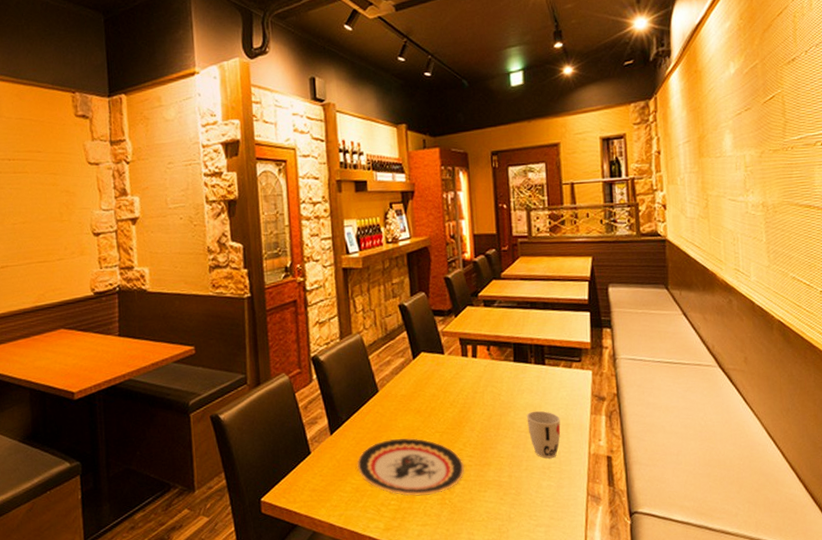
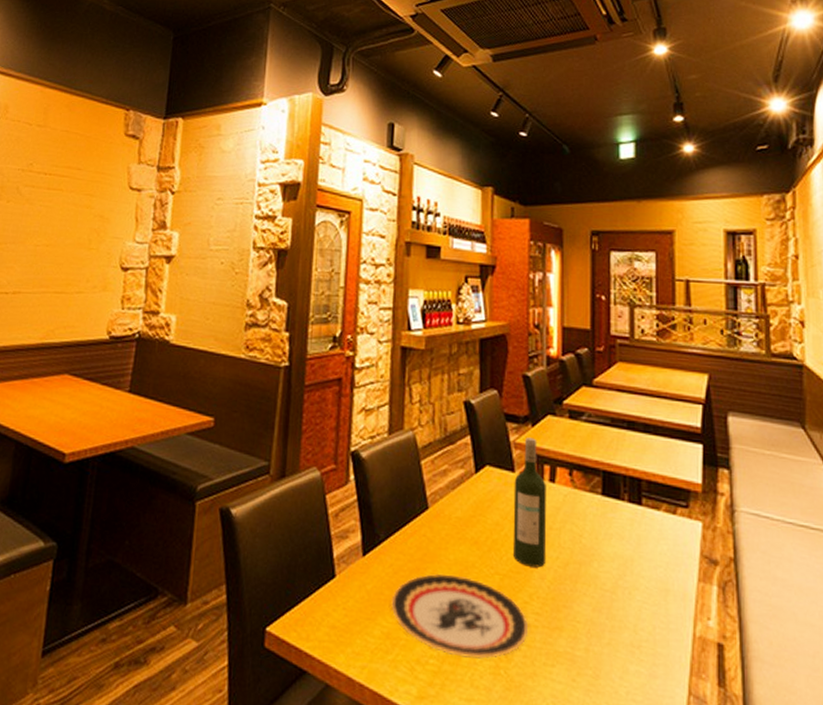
wine bottle: none [444,326,475,423] -> present [512,437,547,568]
cup: present [527,410,561,459] -> none [614,565,658,634]

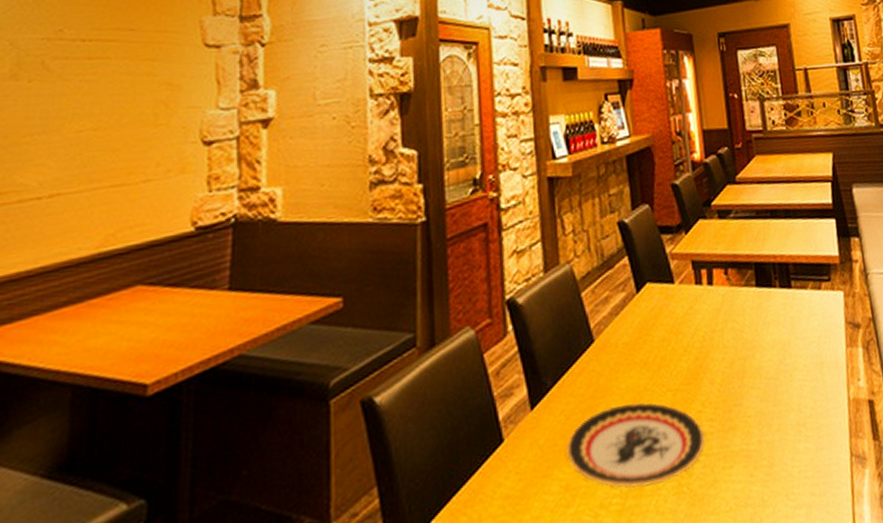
wine bottle: present [512,437,547,568] -> none [674,245,714,375]

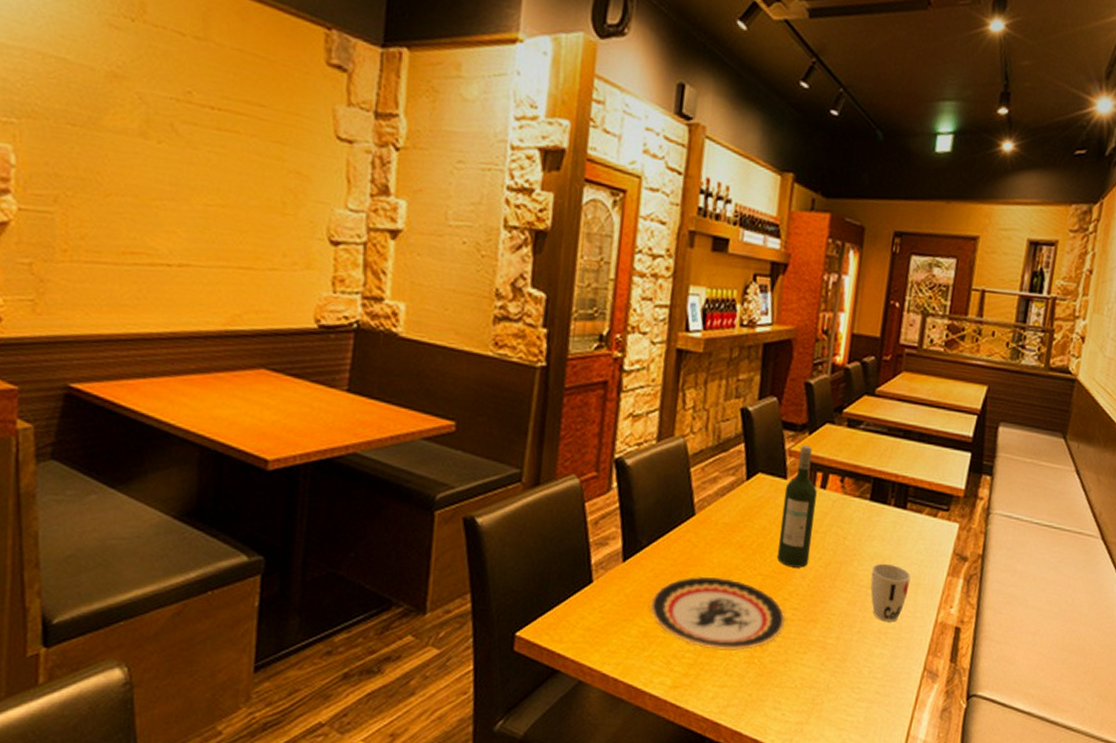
wine bottle: none [674,245,714,375] -> present [776,445,817,568]
cup: none [775,348,815,412] -> present [870,563,911,622]

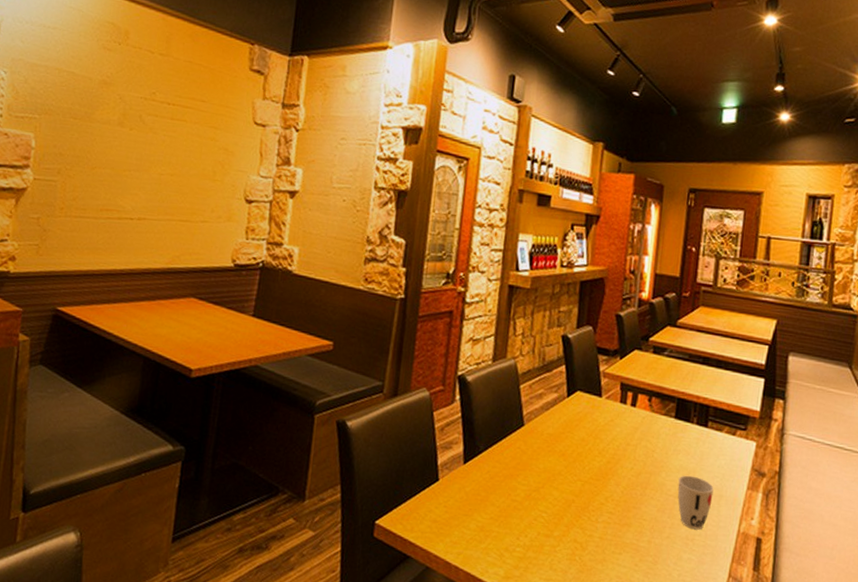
plate: present [650,576,785,651] -> none [486,479,602,548]
wine bottle: present [776,445,817,568] -> none [594,368,628,476]

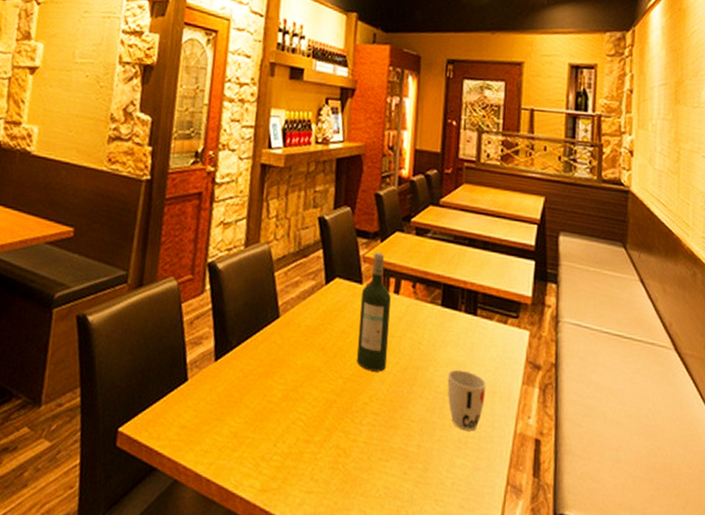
wine bottle: none [594,368,628,476] -> present [356,252,391,372]

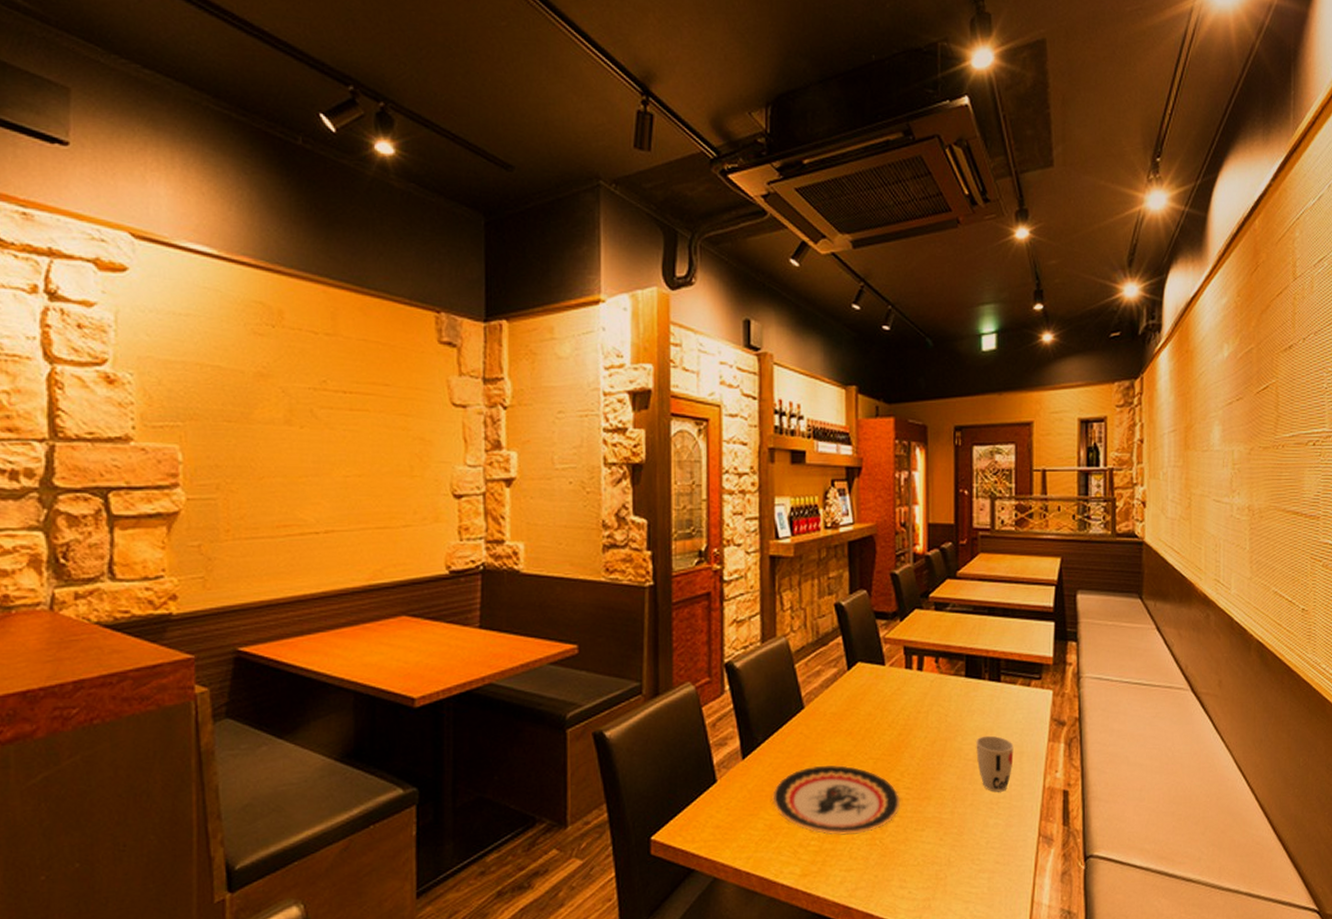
plate: none [240,377,366,455] -> present [772,765,900,836]
wine bottle: present [356,252,391,372] -> none [884,632,916,749]

